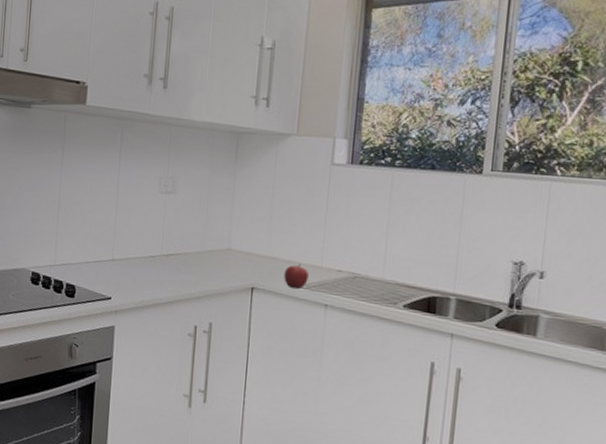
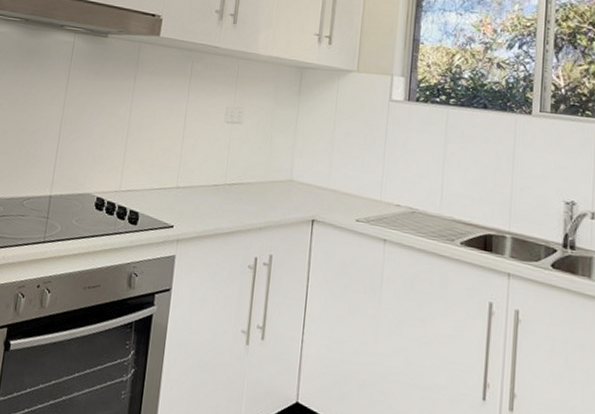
fruit: present [284,263,309,290] -> none [343,196,368,223]

